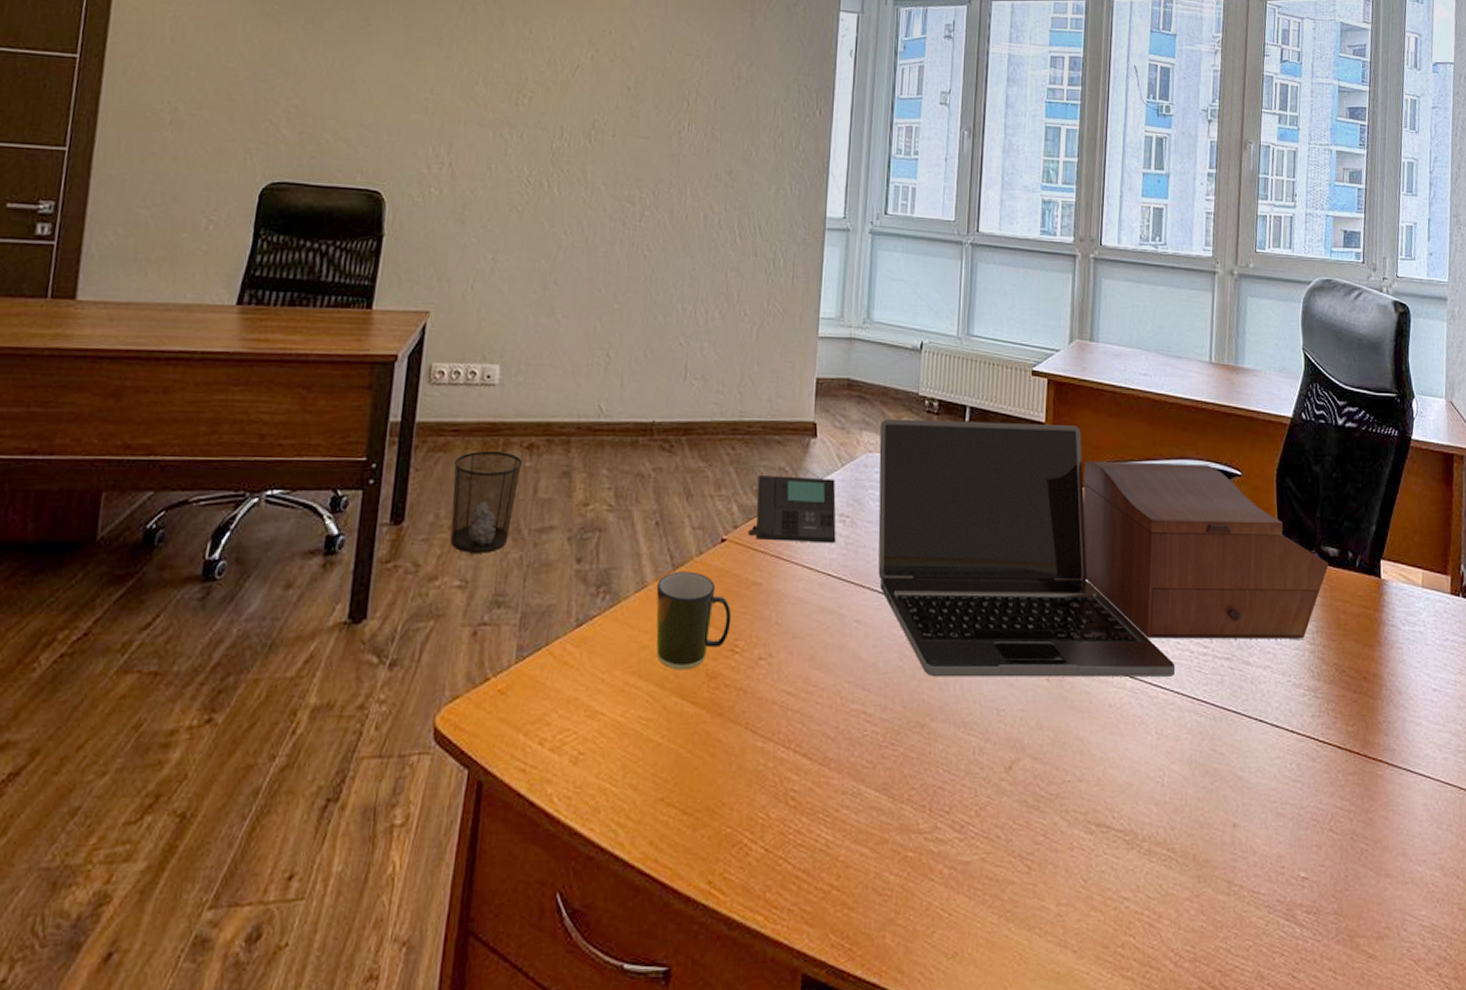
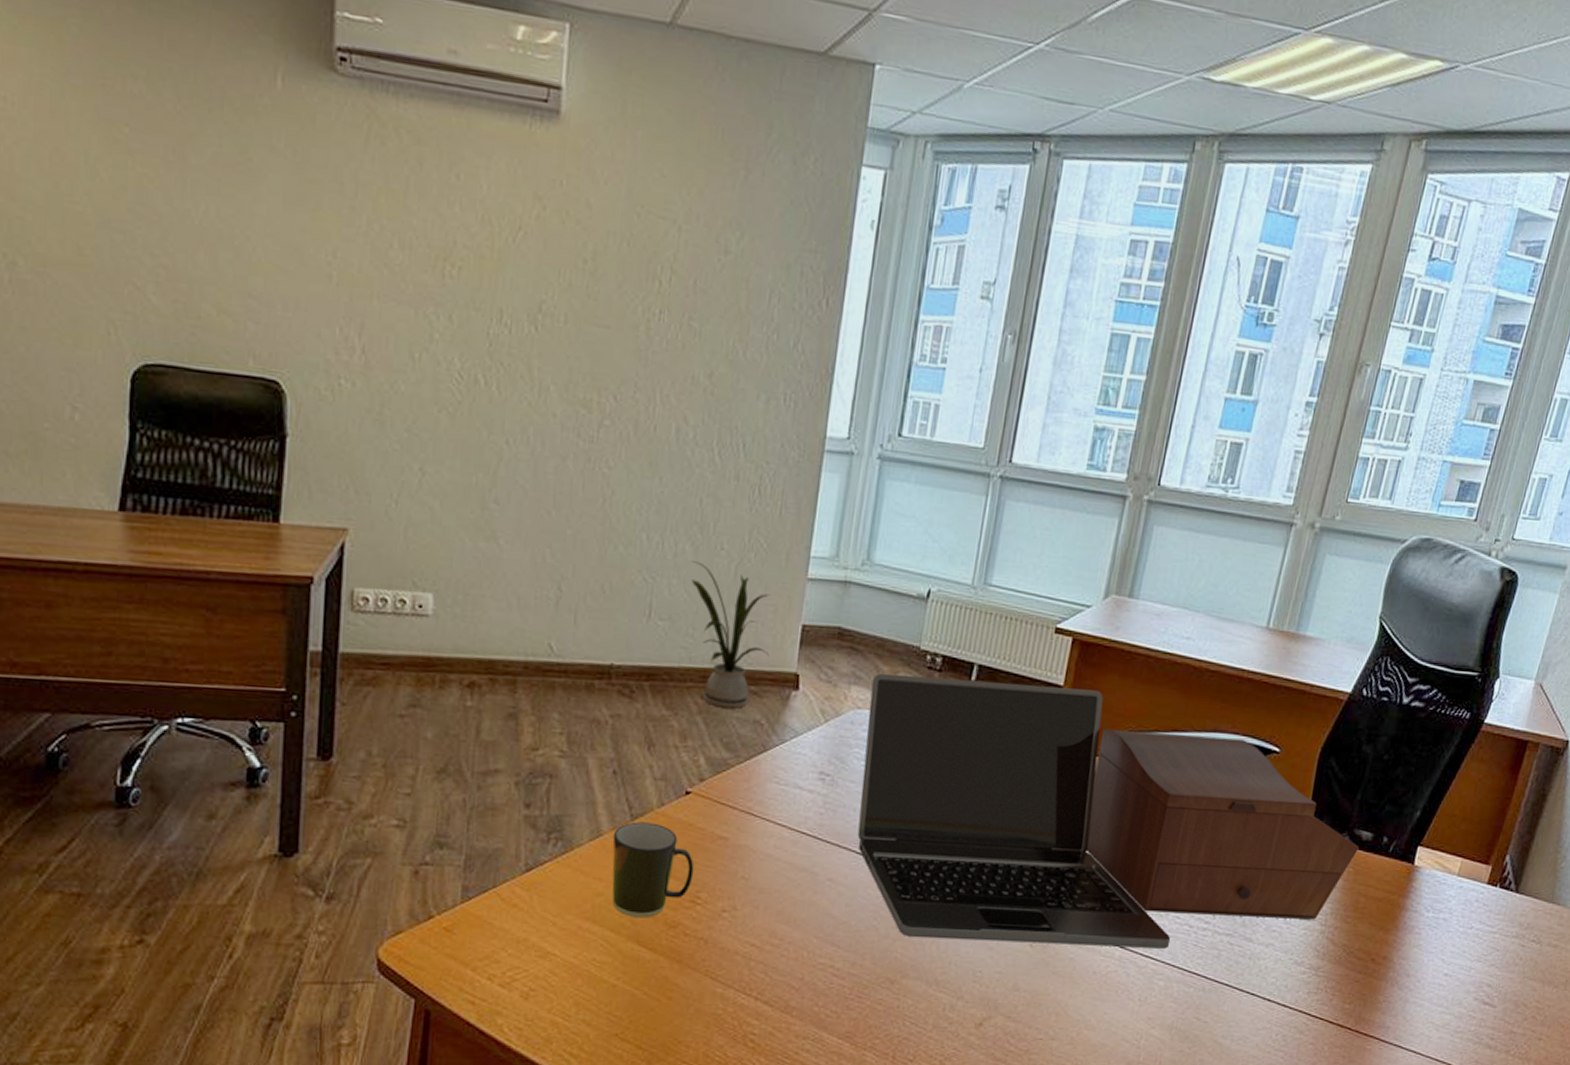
waste bin: present [450,450,523,553] -> none [385,686,463,794]
house plant: none [720,326,789,458] -> present [692,561,770,709]
phone: present [747,475,836,544] -> none [715,727,817,802]

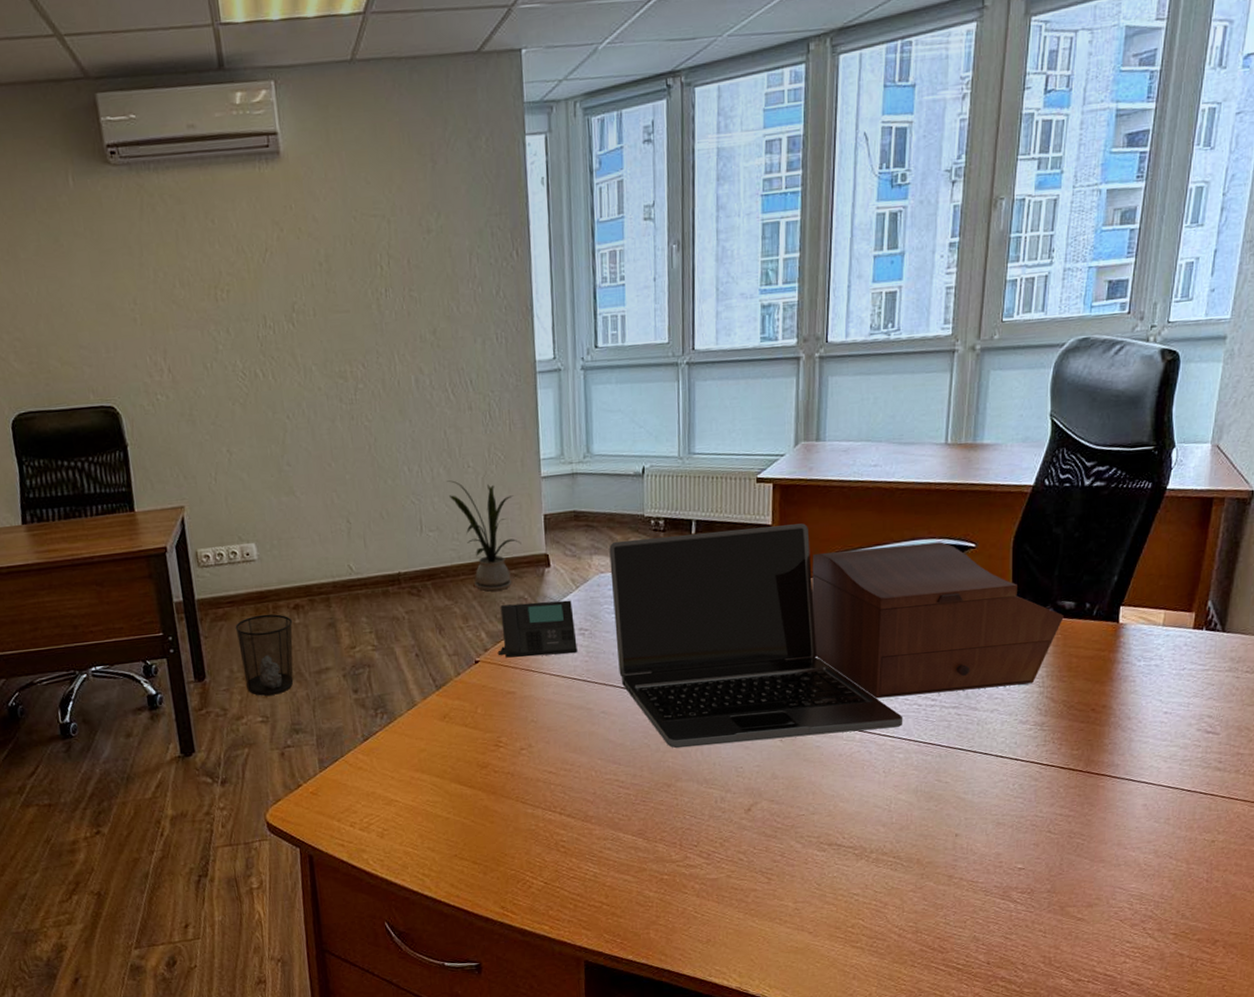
waste bin: none [385,686,463,794] -> present [235,614,294,696]
mug: present [612,821,695,918] -> none [424,689,493,765]
phone: none [715,727,817,802] -> present [497,600,578,658]

